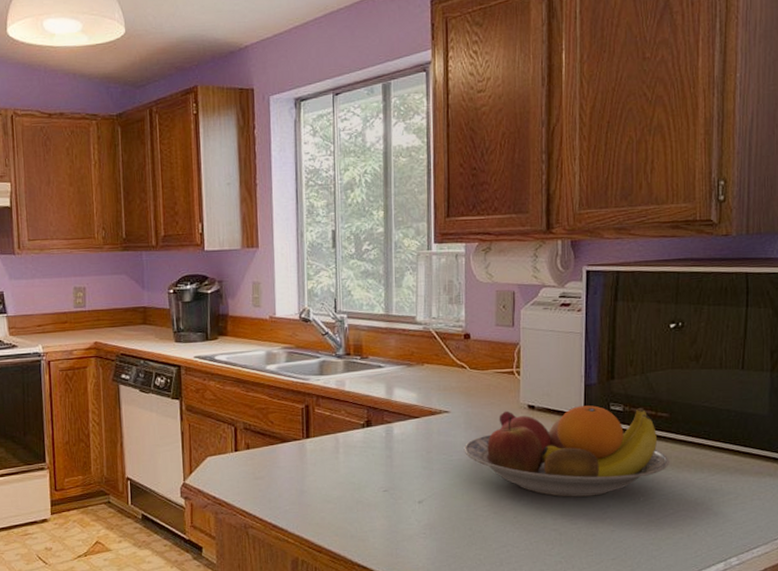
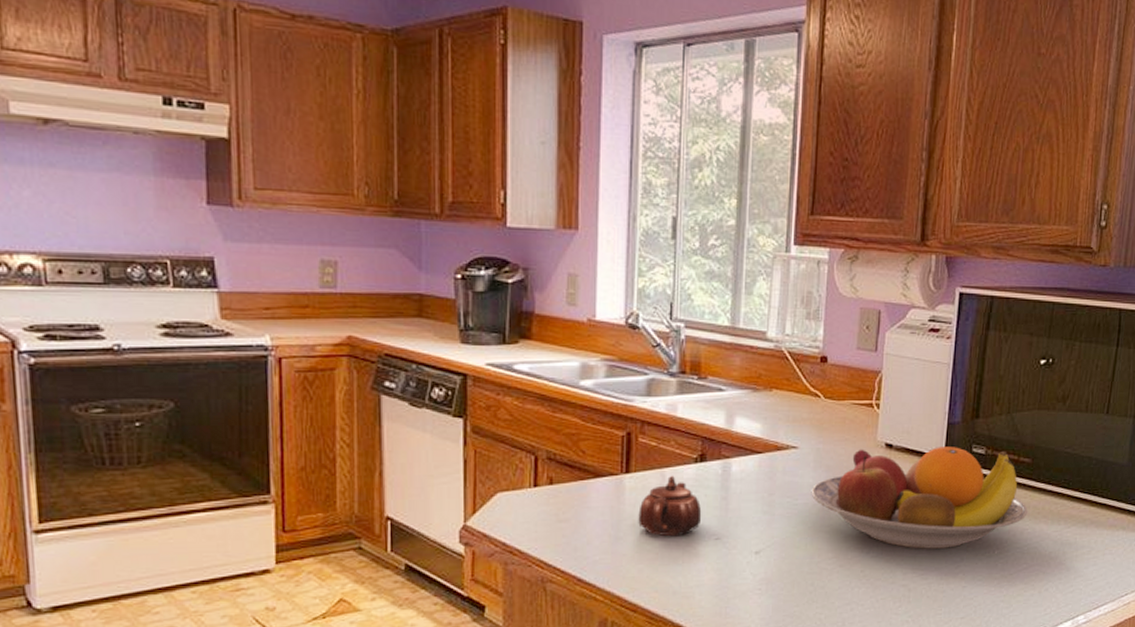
teapot: none [318,438,371,490] -> present [638,475,702,537]

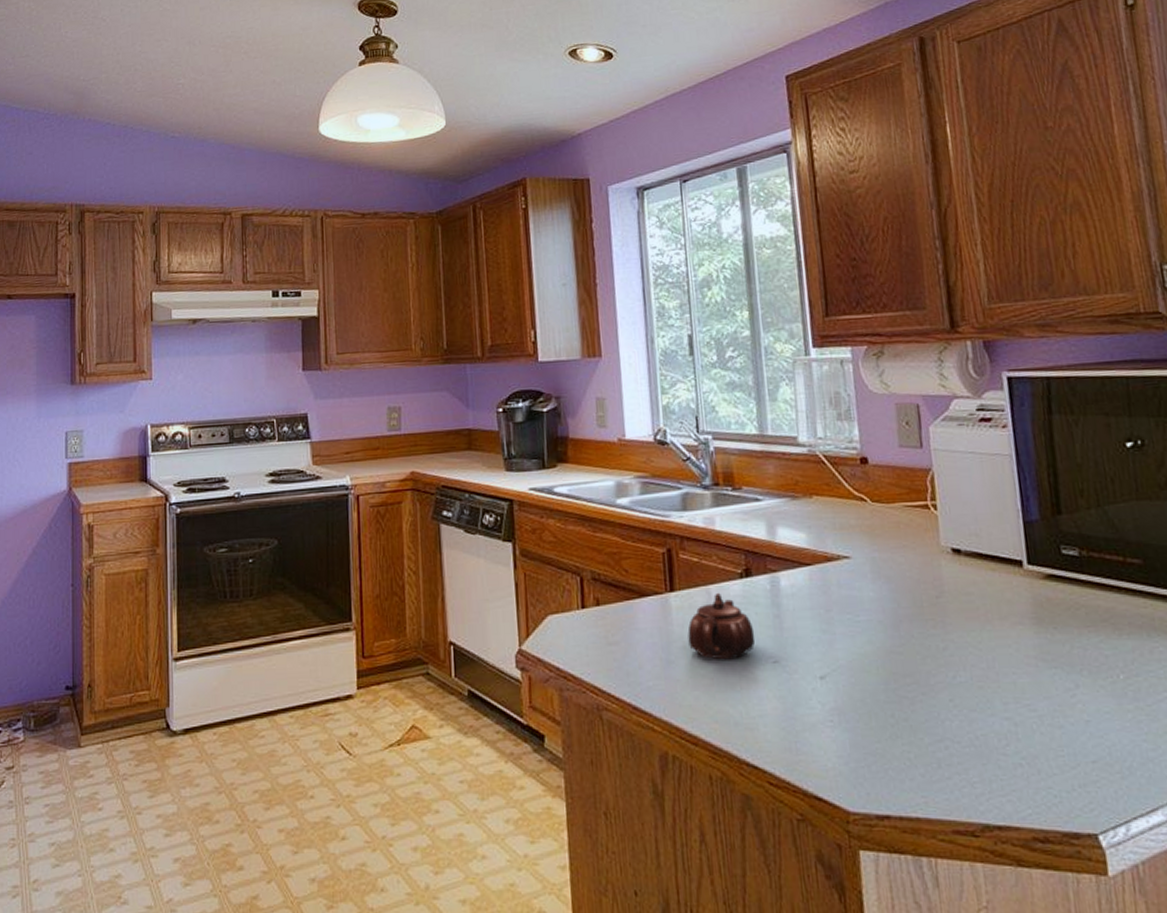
fruit bowl: present [811,447,1028,549] -> none [873,549,1153,673]

